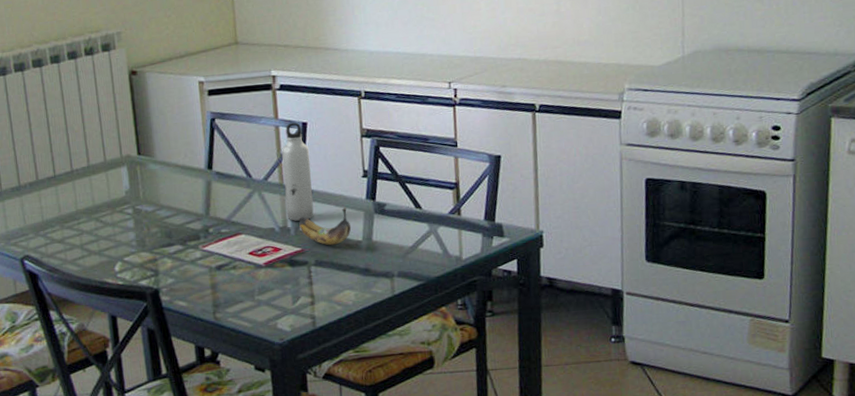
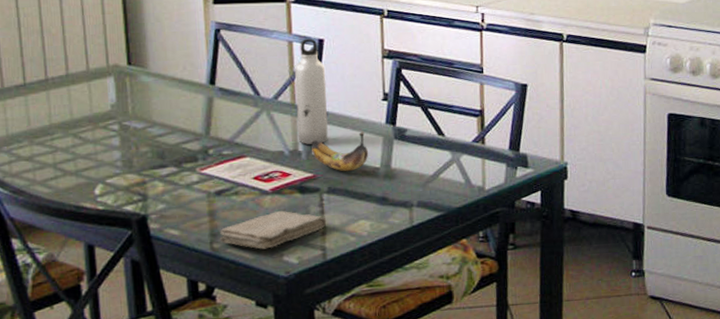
washcloth: none [221,282,315,319] -> present [219,210,327,250]

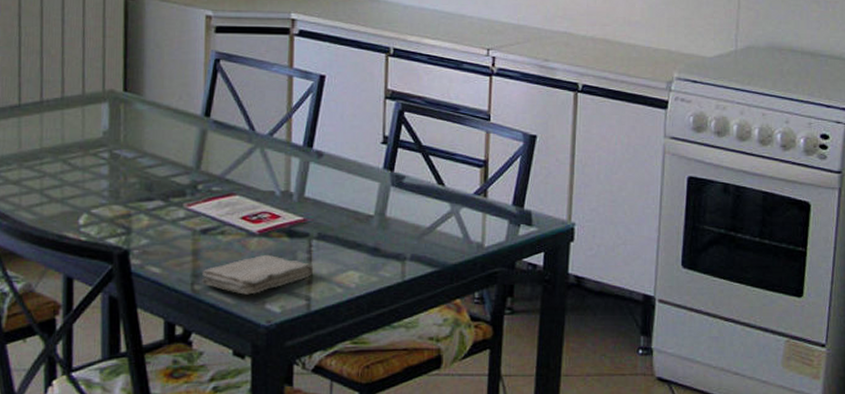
water bottle: present [294,38,328,145] -> none [290,74,325,186]
banana: present [310,131,369,172] -> none [303,175,364,218]

